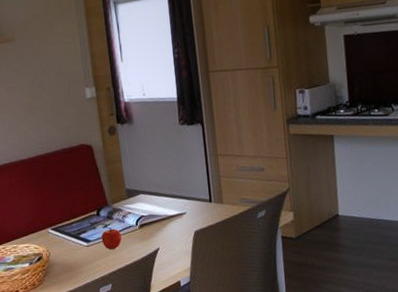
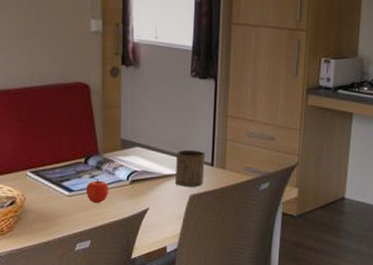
cup: none [176,189,205,225] -> present [175,149,206,187]

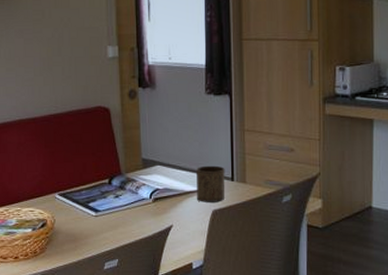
fruit: present [86,179,109,204] -> none [111,199,133,223]

